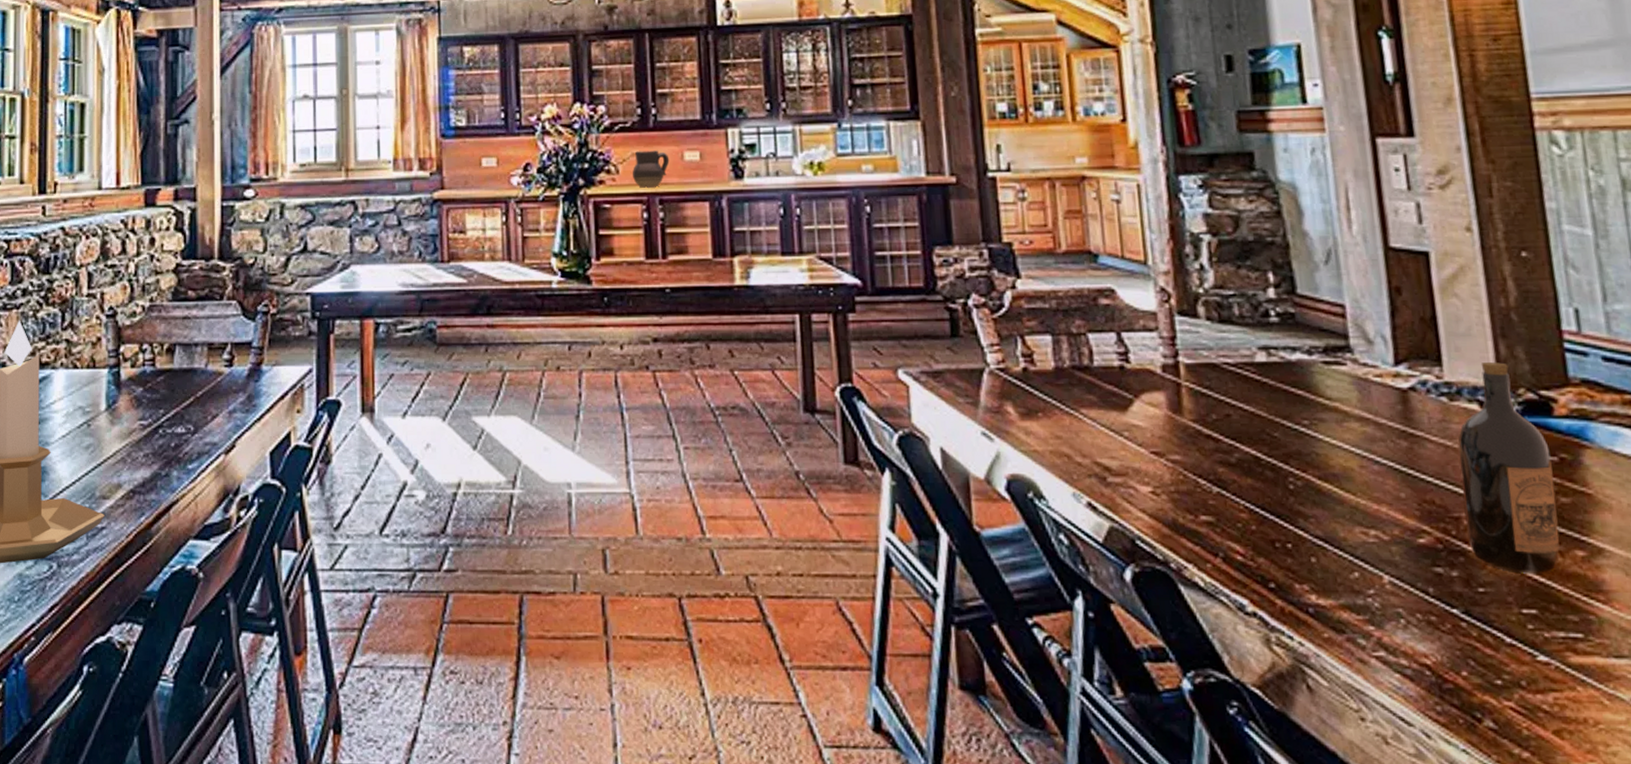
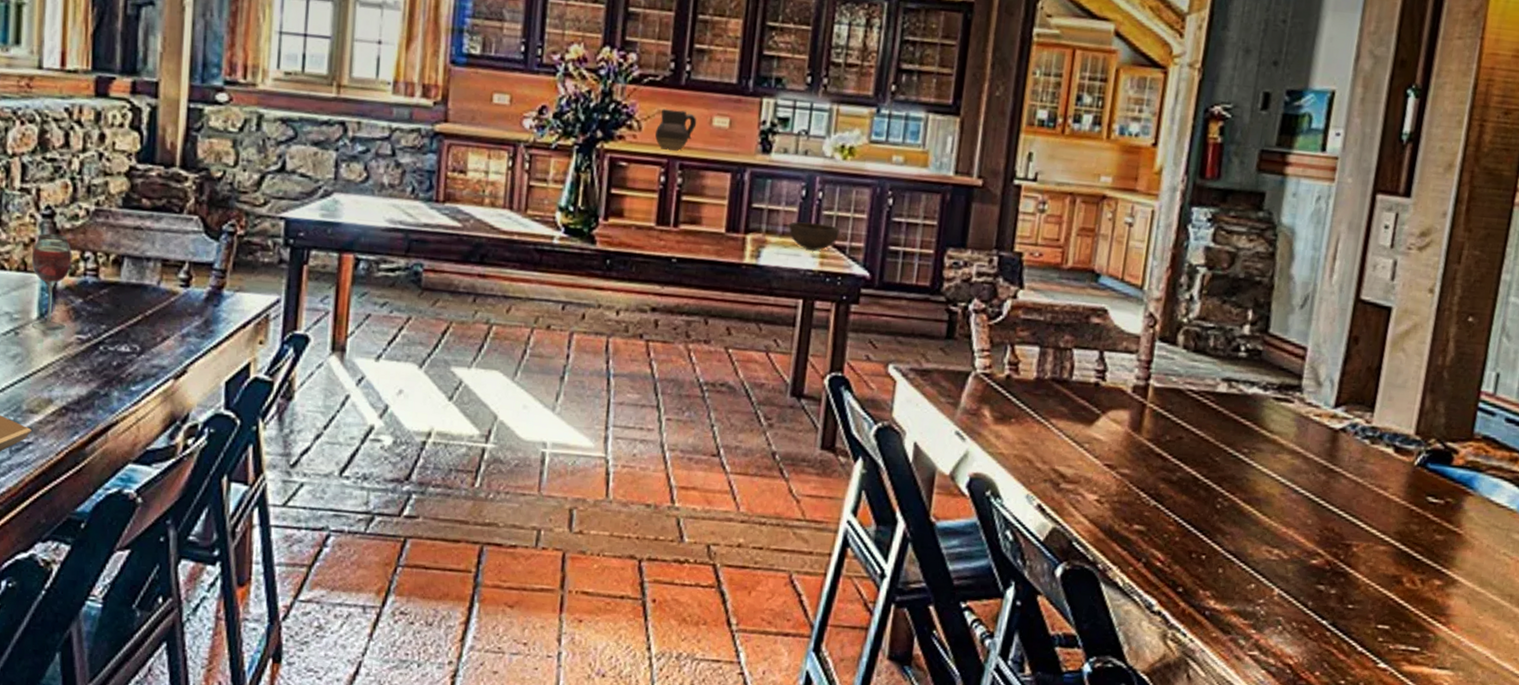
wineglass: none [98,330,132,421] -> present [31,233,72,332]
bowl: none [773,239,823,265] -> present [789,221,840,251]
wine bottle: present [1457,362,1560,574] -> none [1351,413,1440,597]

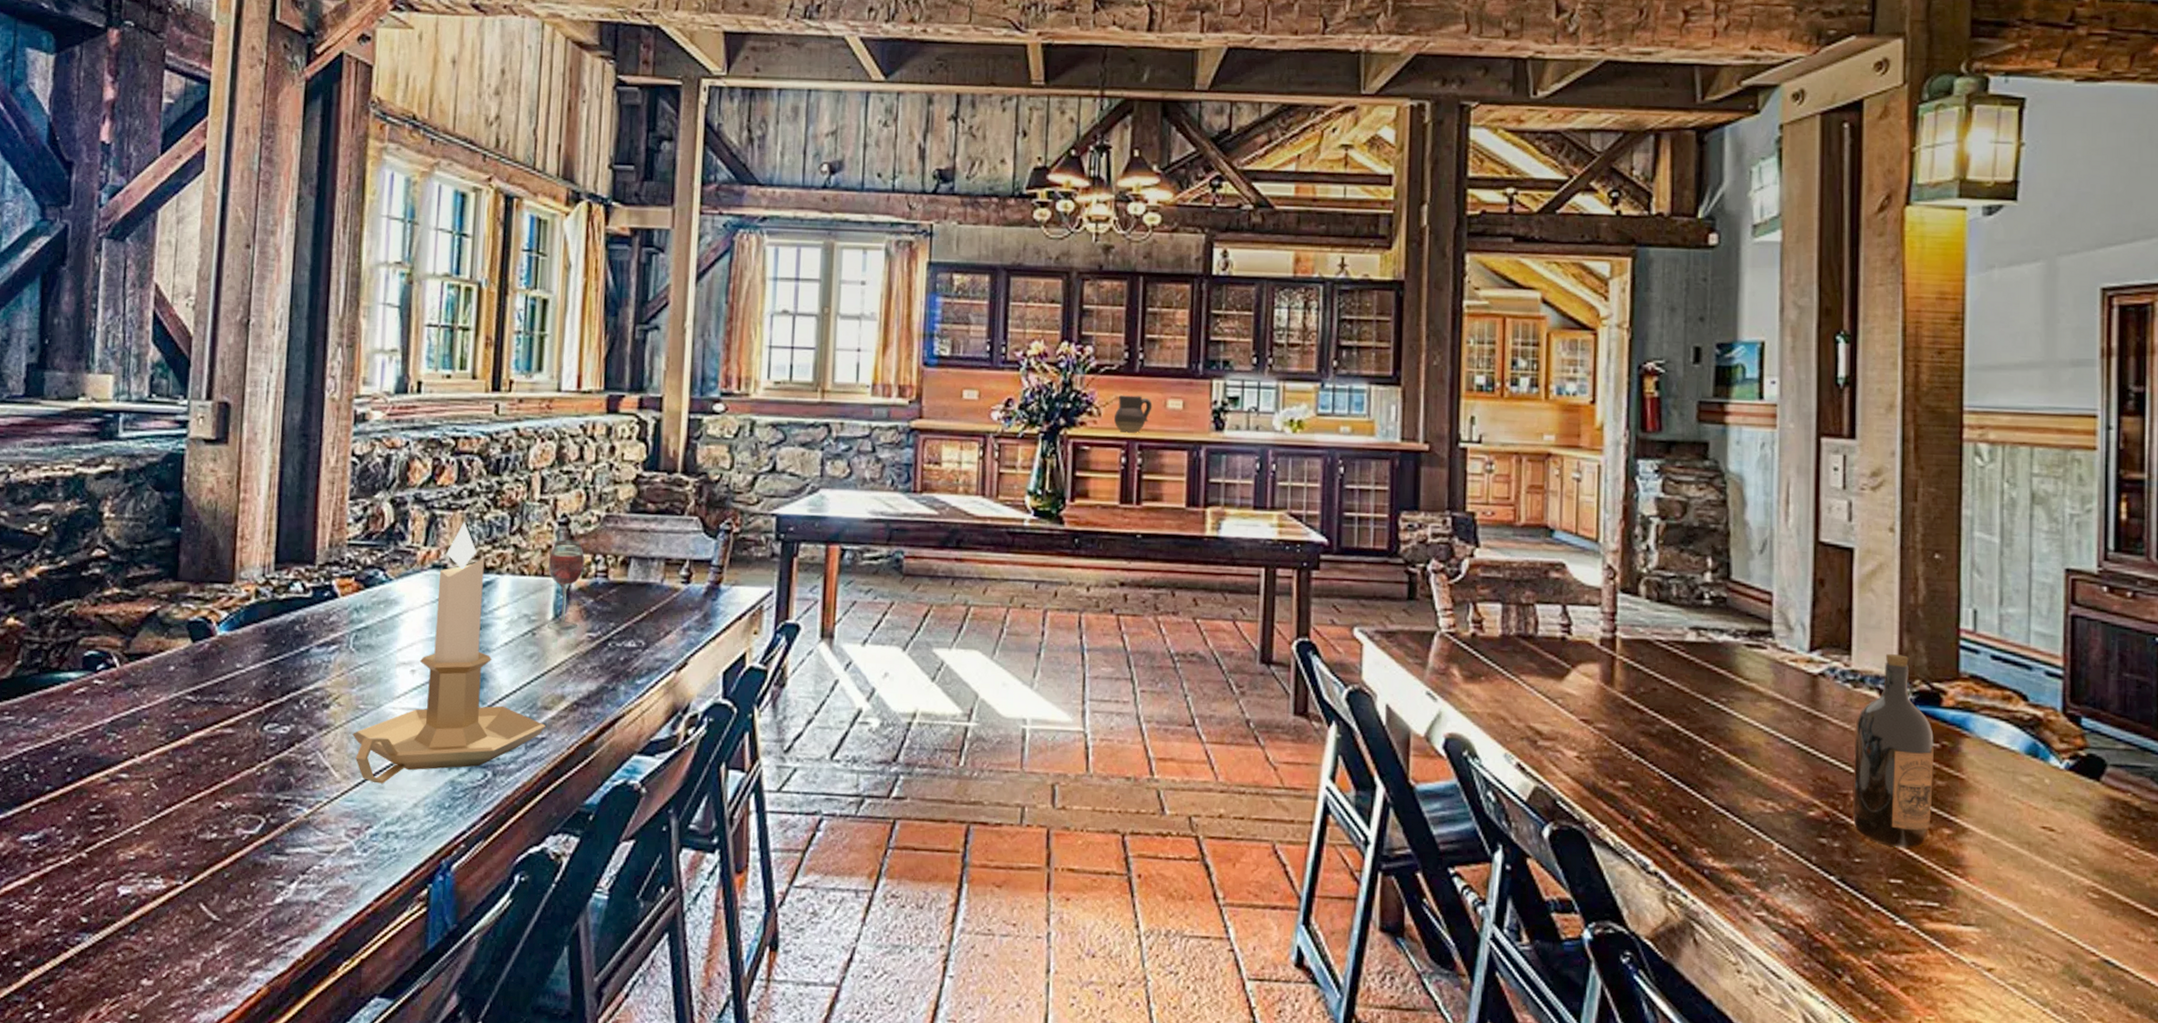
bowl: present [789,221,840,251] -> none [1246,493,1295,520]
wine bottle: none [1351,413,1440,597] -> present [1852,654,1934,848]

